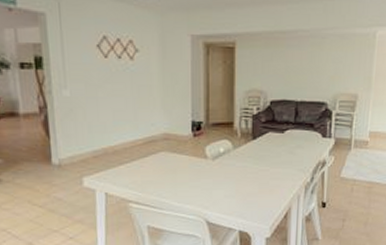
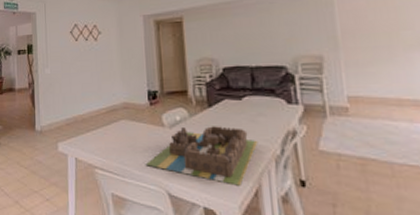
board game: none [185,158,293,210] -> present [145,126,258,186]

